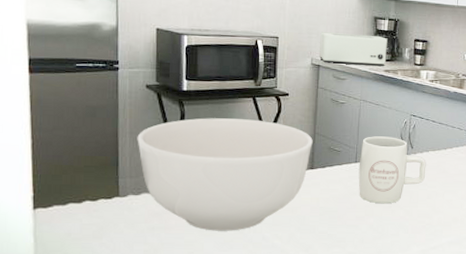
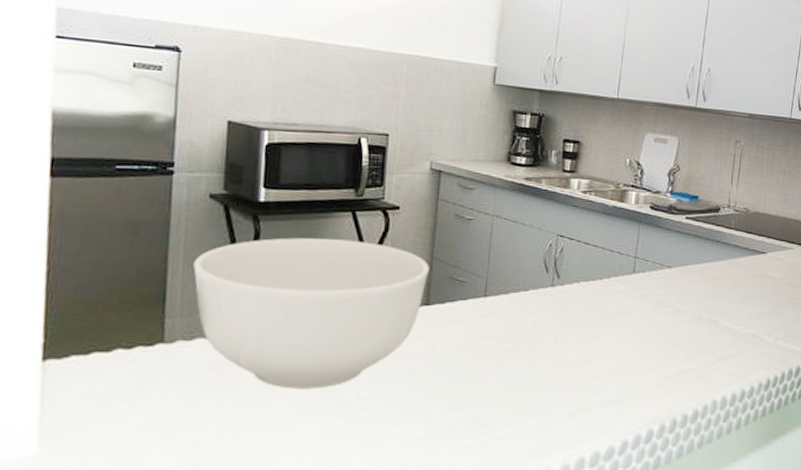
toaster: present [319,32,387,67] -> none [441,128,529,174]
mug: present [358,136,426,204] -> none [488,262,577,351]

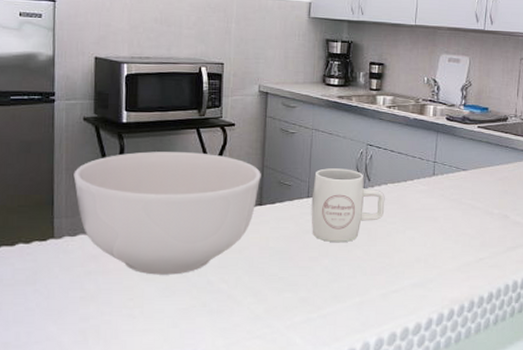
mug: none [488,262,577,351] -> present [311,168,385,243]

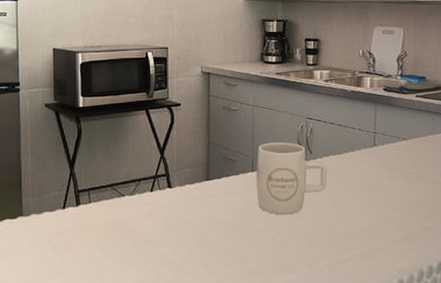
bowl: present [73,151,261,275] -> none [38,132,207,249]

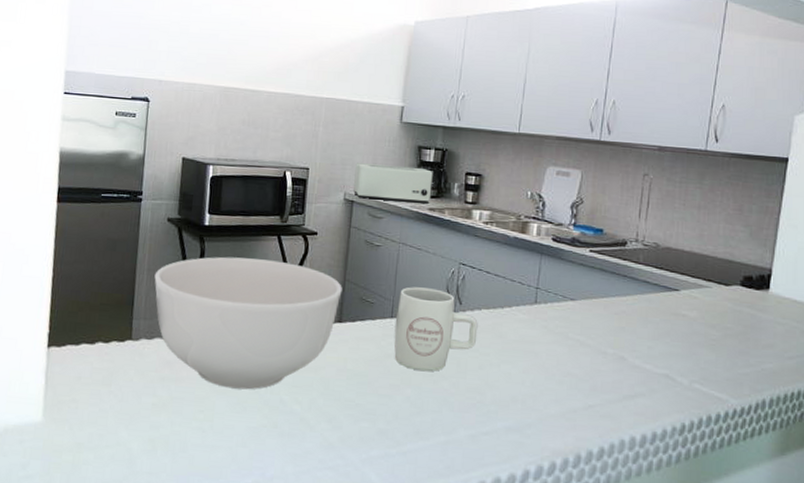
bowl: none [38,132,207,249] -> present [154,256,342,390]
toaster: none [209,38,277,71] -> present [353,163,433,205]

